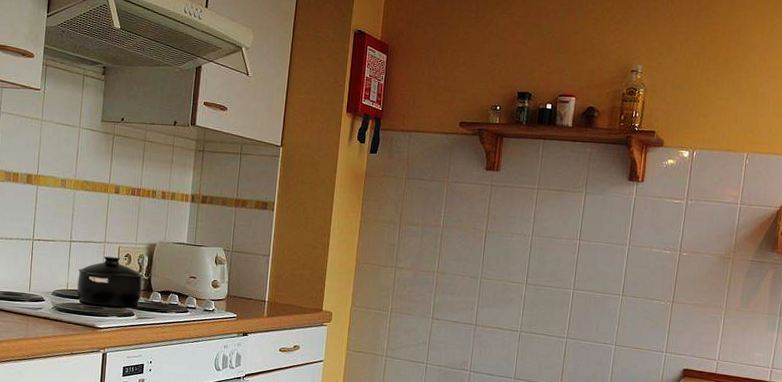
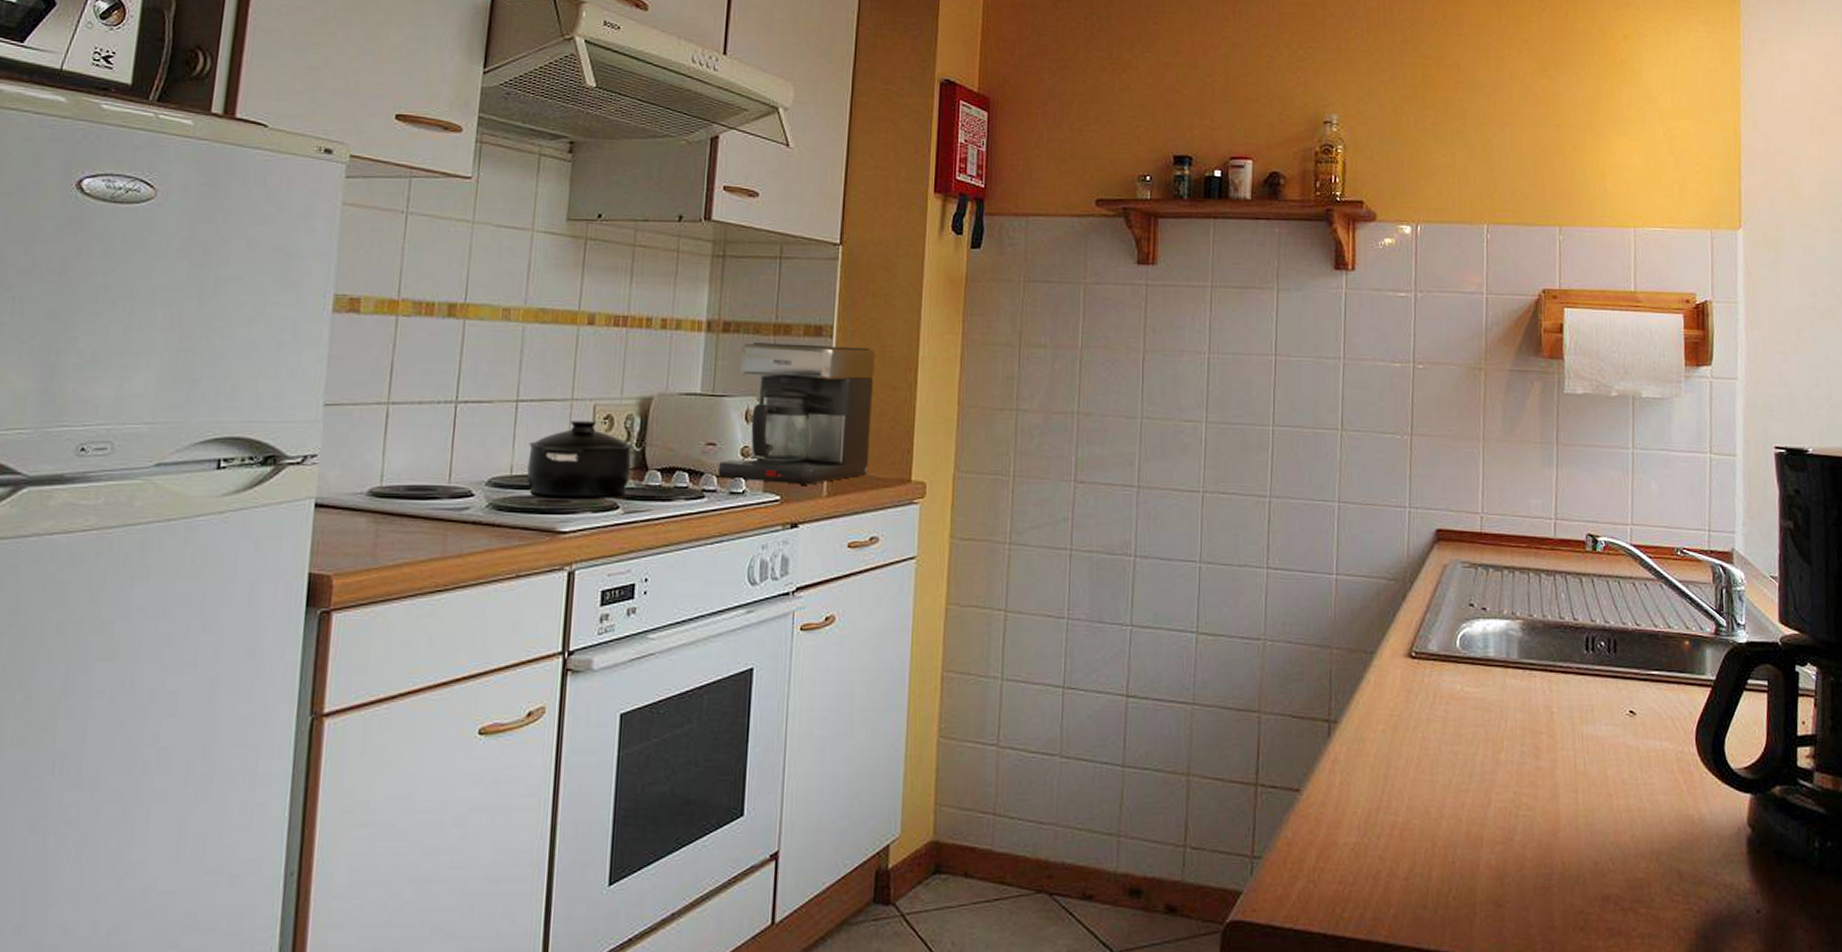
coffee maker: none [197,211,301,309] -> present [717,343,874,485]

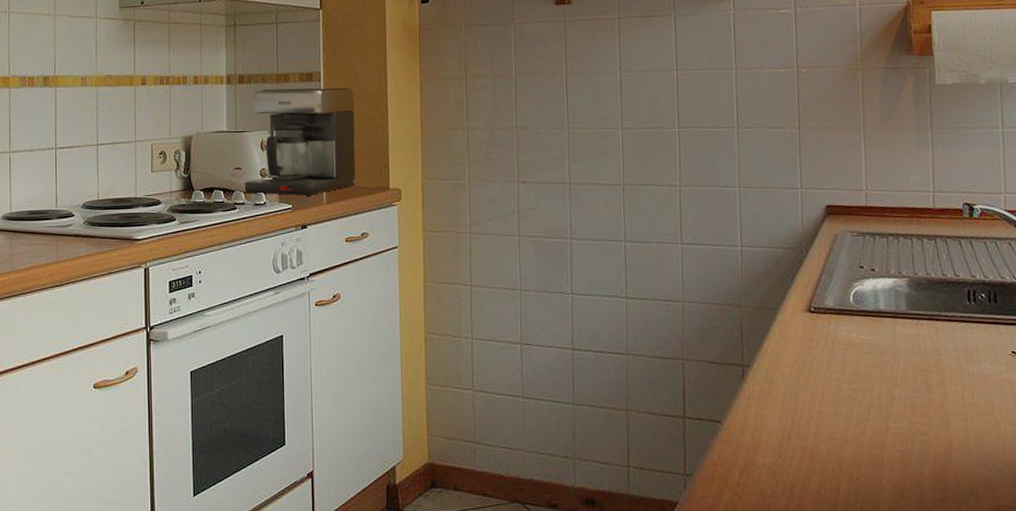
saucepan: present [527,421,633,500] -> none [109,156,182,216]

